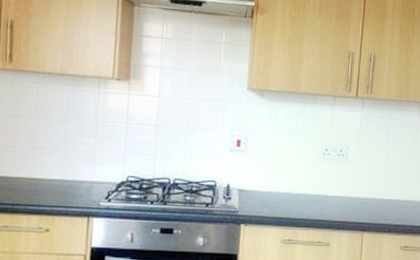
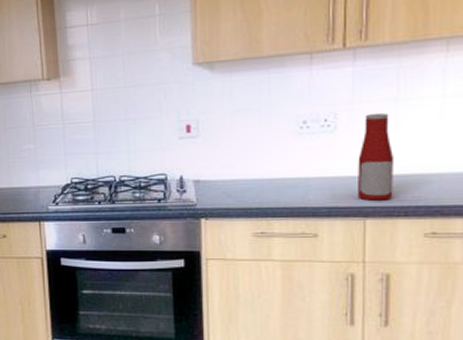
bottle: none [359,150,384,219] -> present [358,113,393,201]

